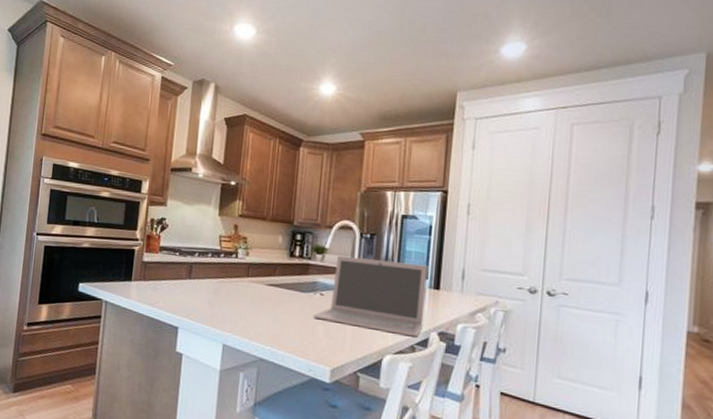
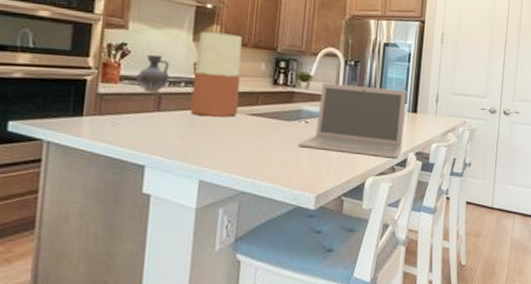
ceramic jug: none [172,227,199,261] -> present [136,54,170,91]
vase: none [216,206,262,287] -> present [190,31,242,117]

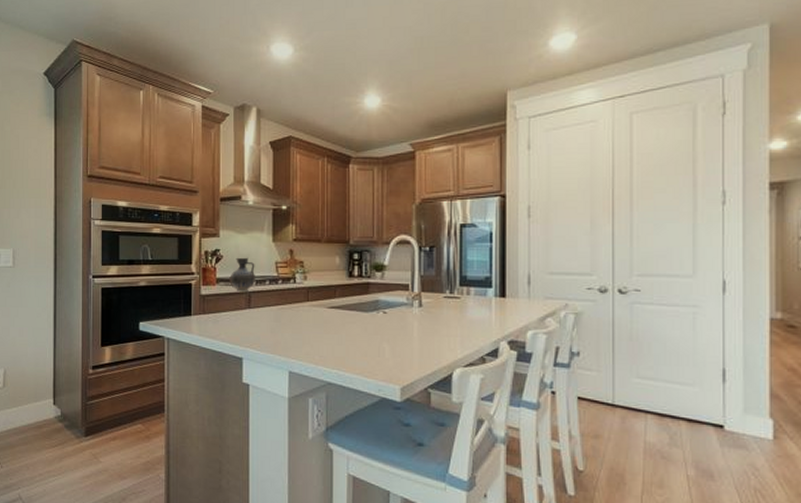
vase: present [190,31,242,117] -> none [276,231,318,311]
laptop: present [298,82,407,159] -> none [378,271,491,348]

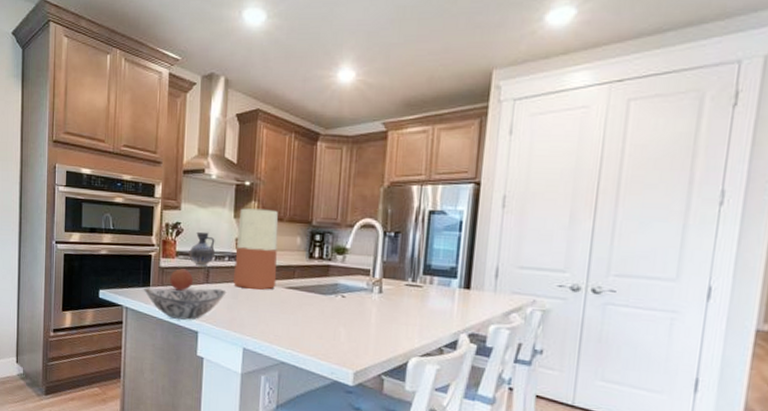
decorative bowl: none [185,313,269,347] -> present [144,288,227,320]
fruit: none [212,295,236,318] -> present [170,268,194,291]
vase: none [276,231,318,311] -> present [234,208,279,290]

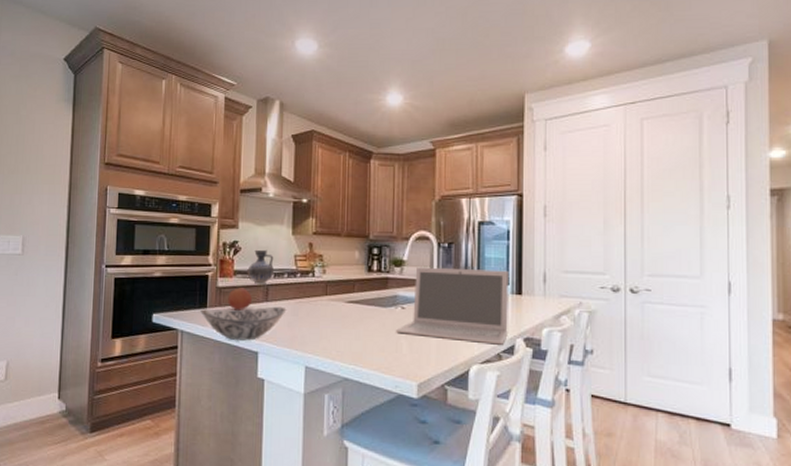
vase: present [234,208,279,290] -> none [294,225,337,305]
laptop: none [335,255,457,339] -> present [396,267,508,345]

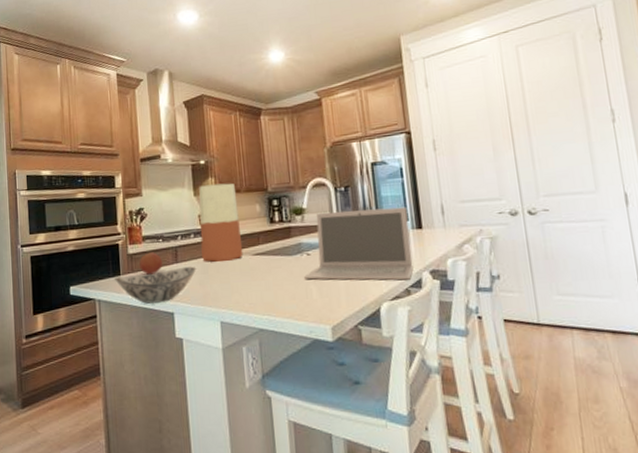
ceramic jug: present [247,249,275,283] -> none [155,213,181,246]
vase: none [294,225,337,305] -> present [199,183,244,262]

